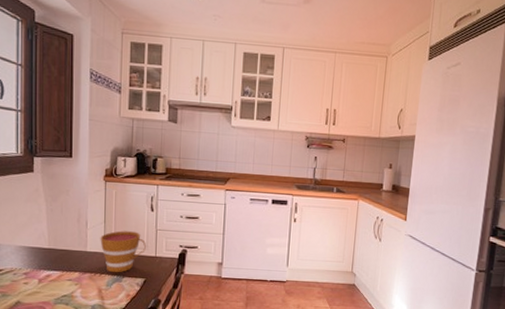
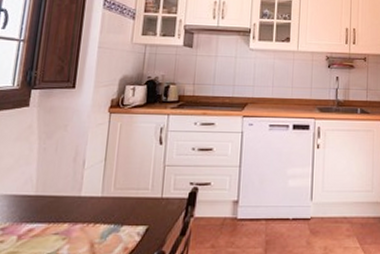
cup: present [100,230,147,273] -> none [98,169,152,221]

